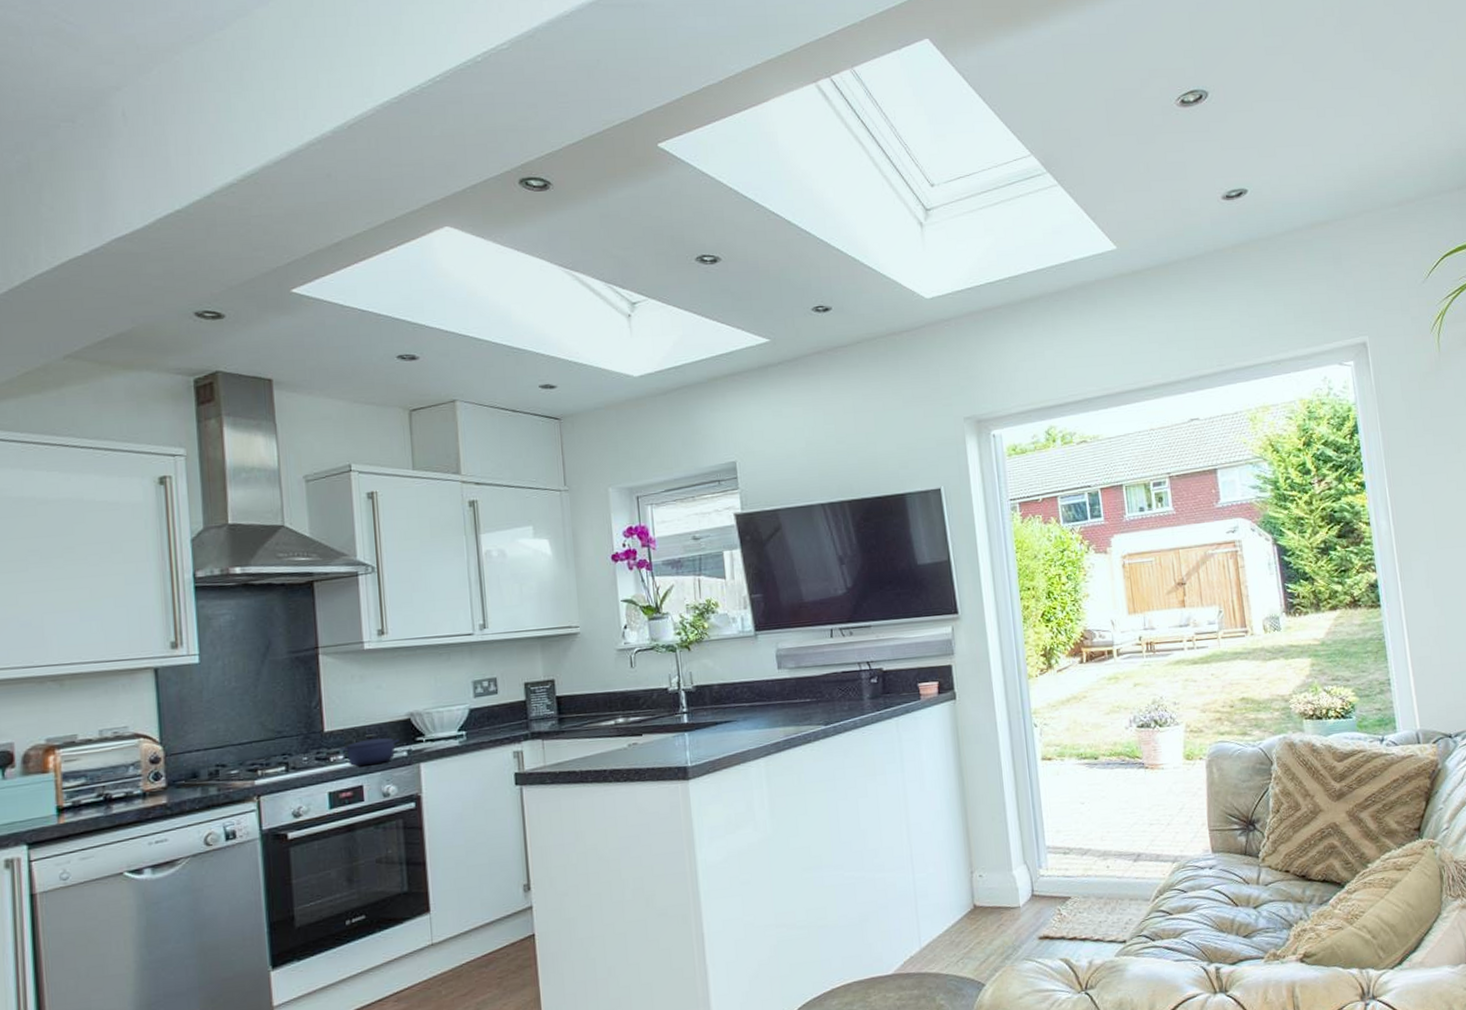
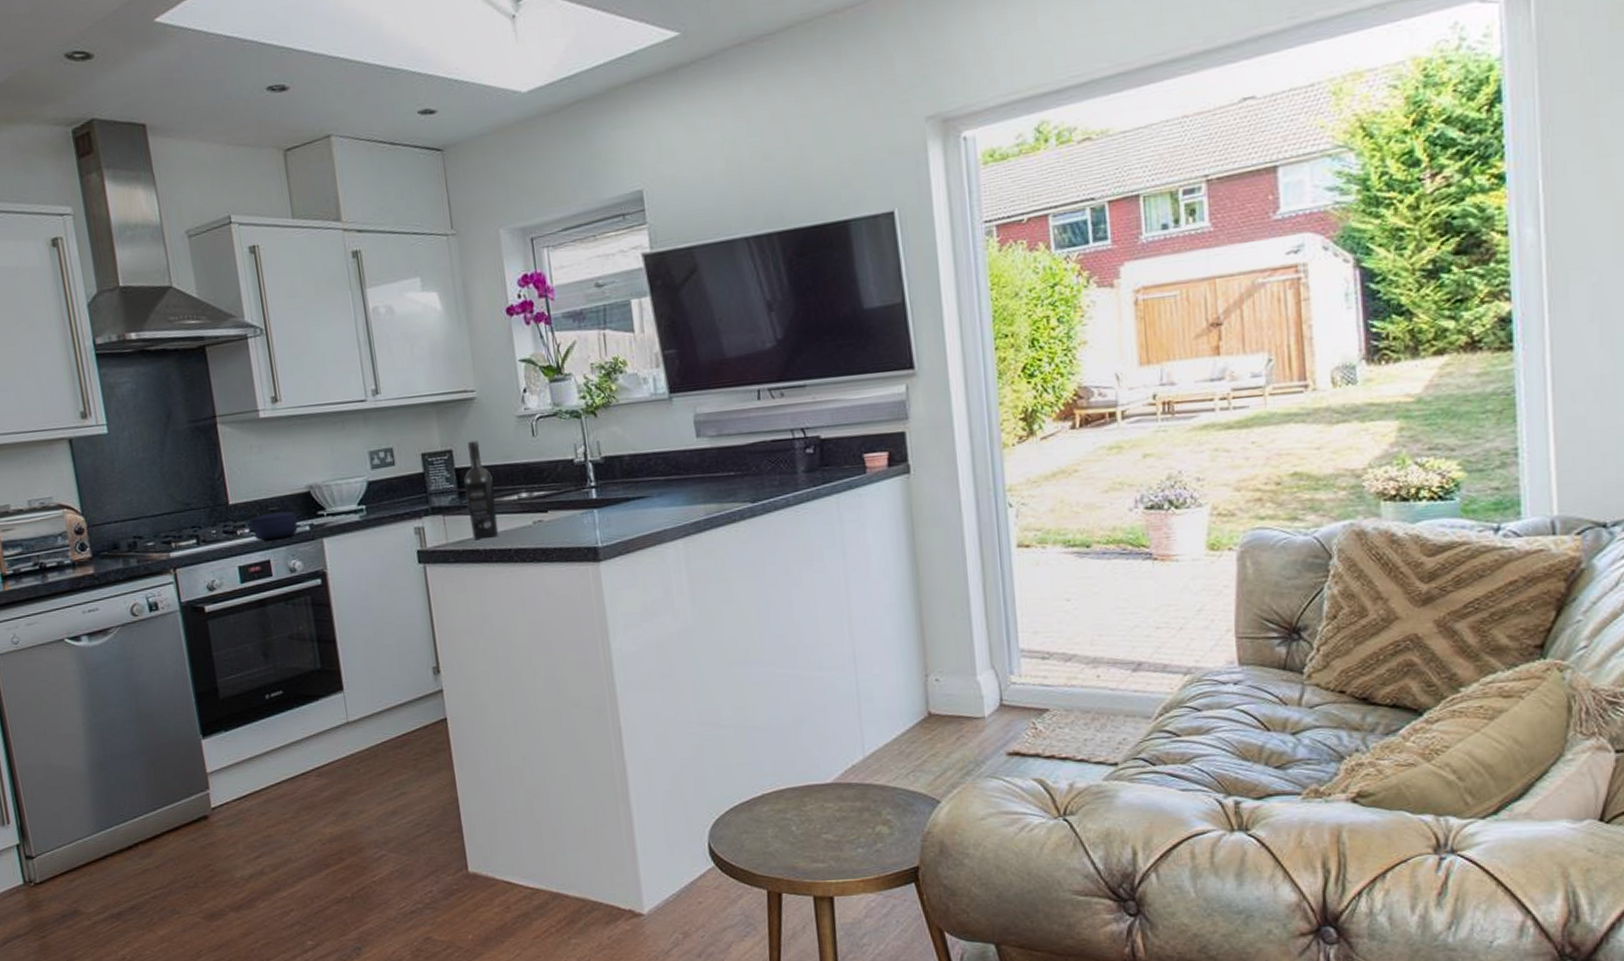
wine bottle: none [564,671,595,762] -> present [464,440,499,540]

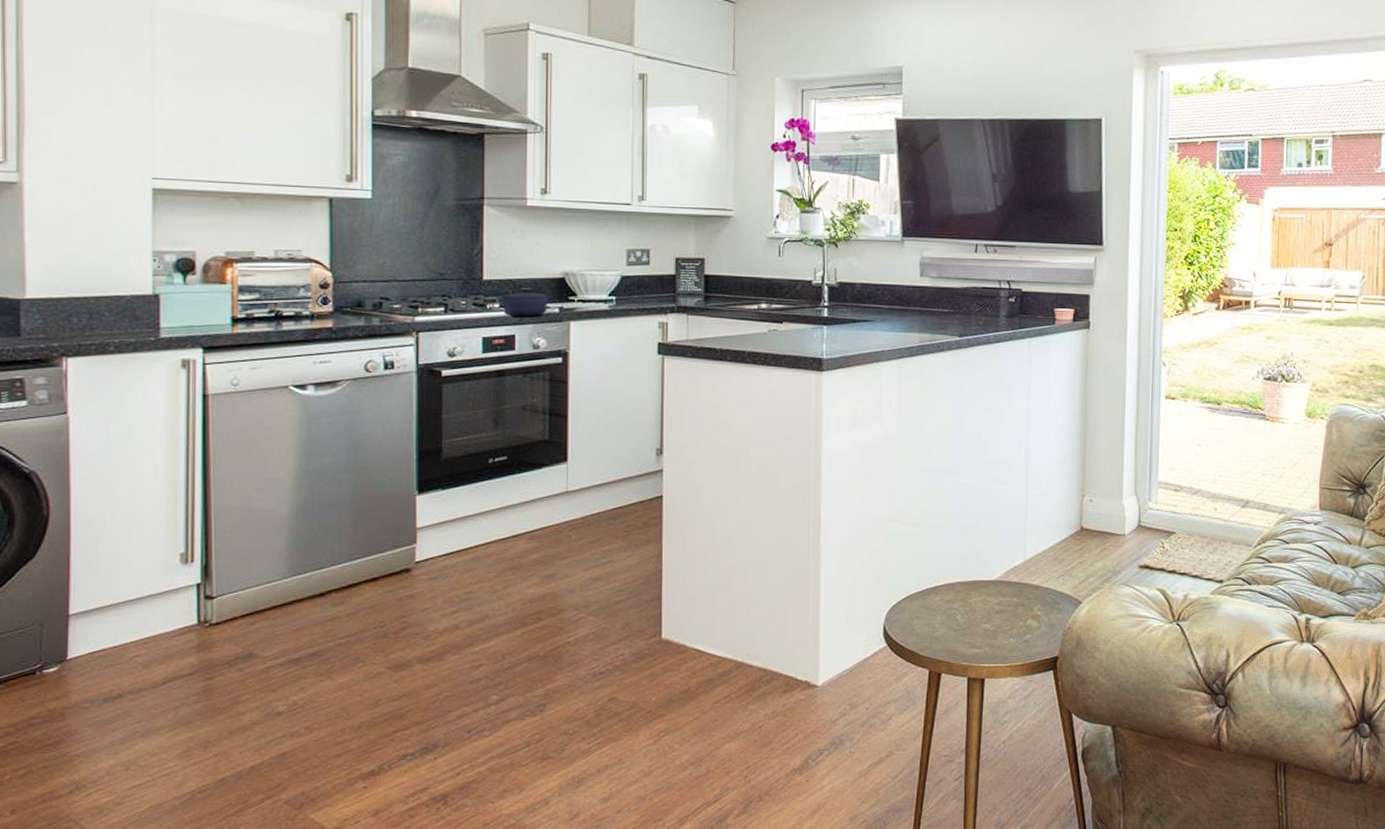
wine bottle: present [464,440,499,540] -> none [711,253,737,340]

